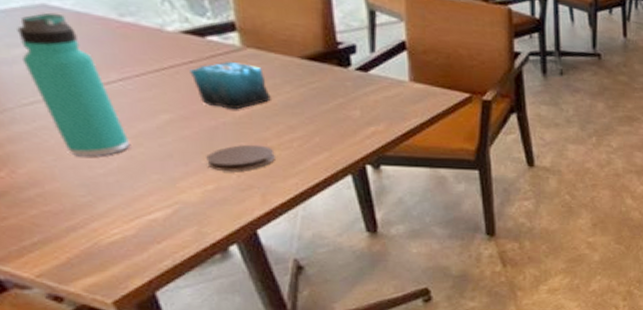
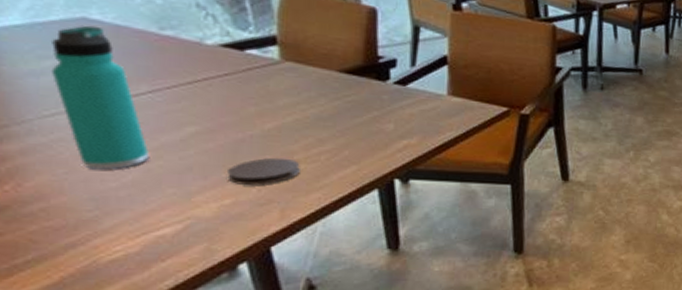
candle: present [189,61,271,110] -> none [223,74,304,123]

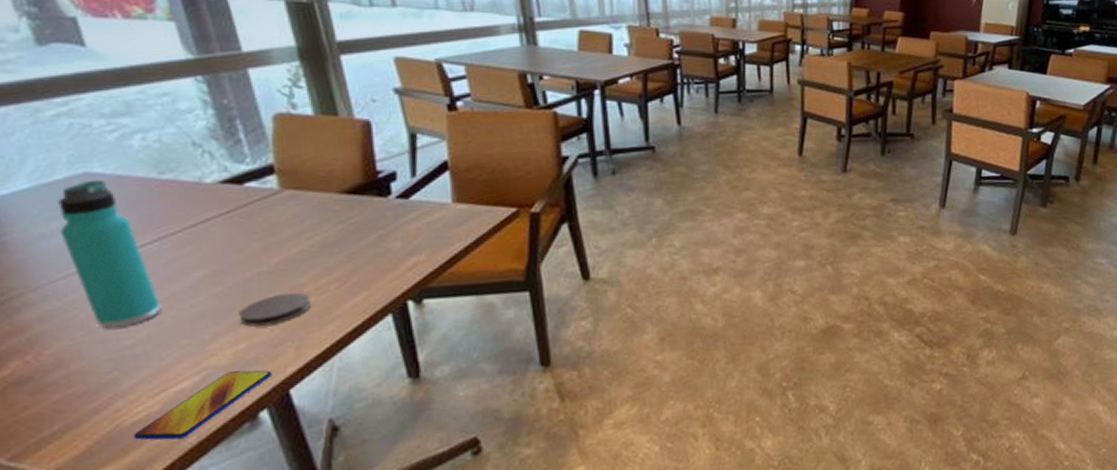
smartphone: none [109,224,255,280] -> present [133,370,272,440]

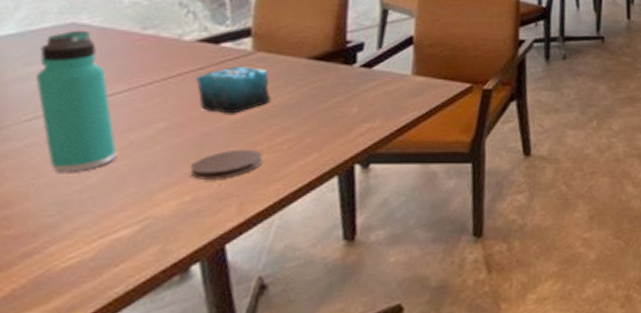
smartphone: present [133,370,272,440] -> none [60,222,212,288]
candle: none [226,205,308,258] -> present [196,65,271,114]

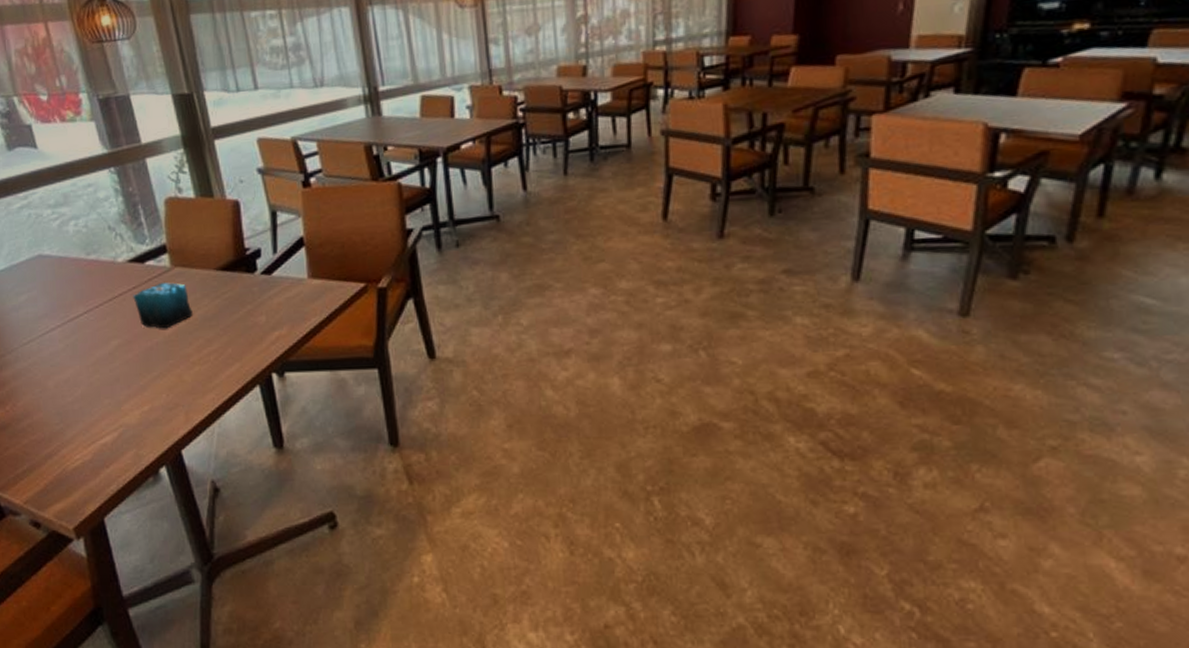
thermos bottle: present [35,30,118,173] -> none [23,260,91,387]
coaster: present [190,149,262,179] -> none [144,361,196,391]

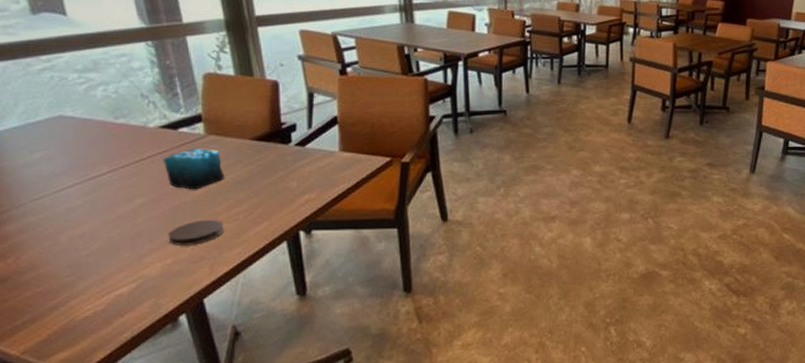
coaster: none [144,361,196,391] -> present [168,219,224,245]

